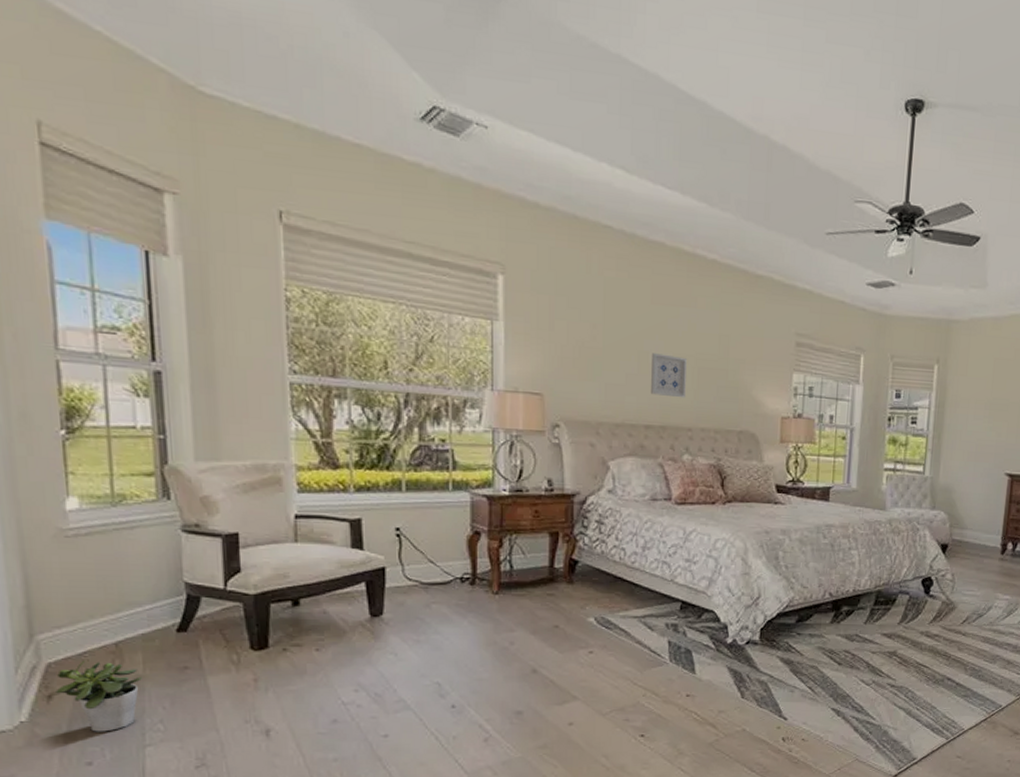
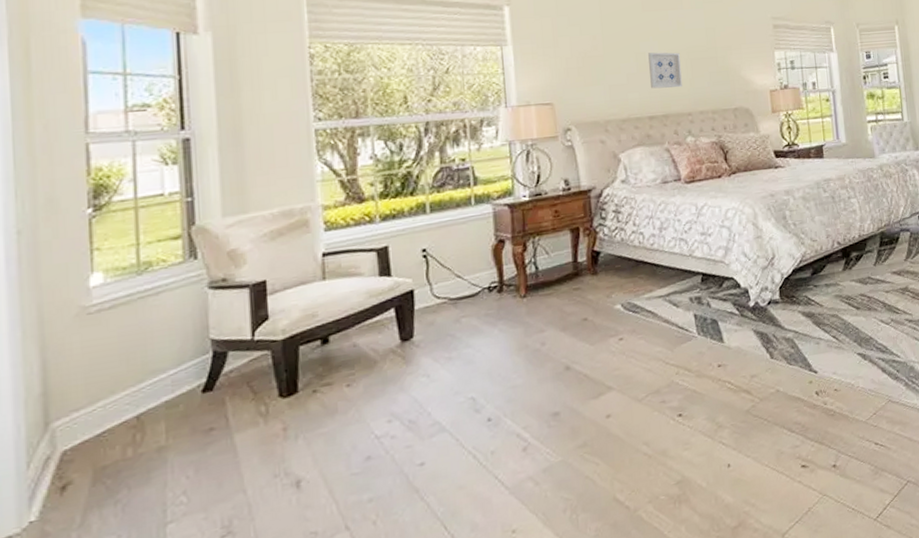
potted plant: present [56,660,142,732] -> none [70,437,164,519]

